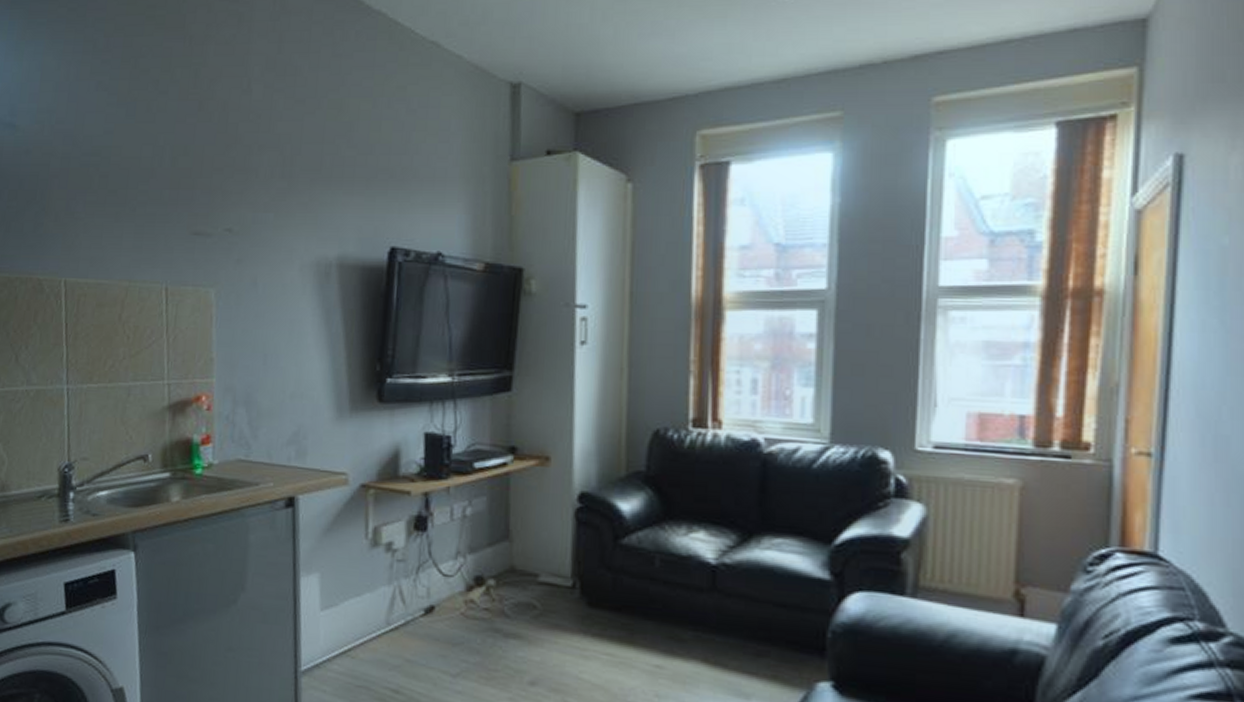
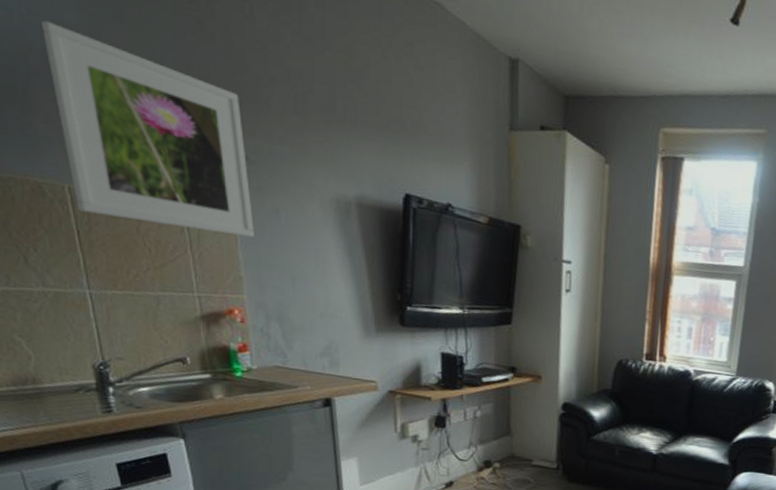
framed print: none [65,127,231,314] -> present [40,20,254,238]

